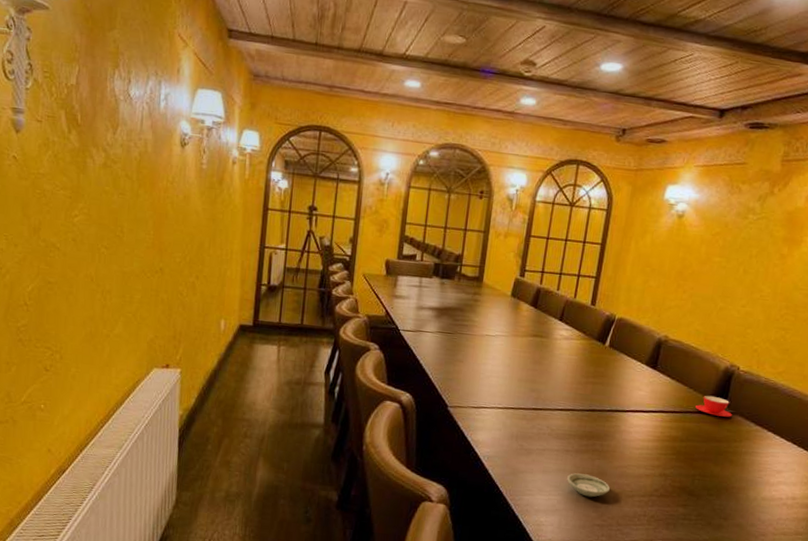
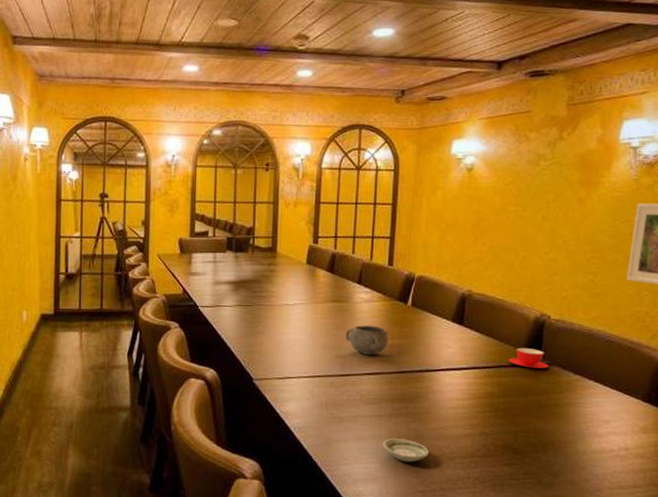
decorative bowl: none [542,361,584,392] -> present [346,325,388,355]

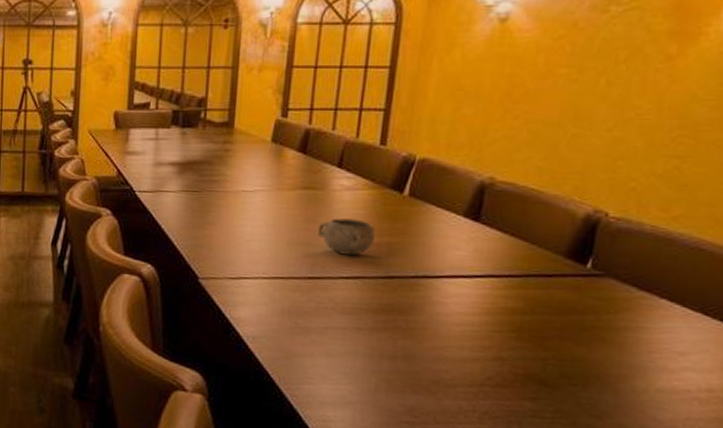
saucer: present [383,438,429,463] -> none [360,356,421,388]
teacup: present [509,347,549,369] -> none [542,252,601,281]

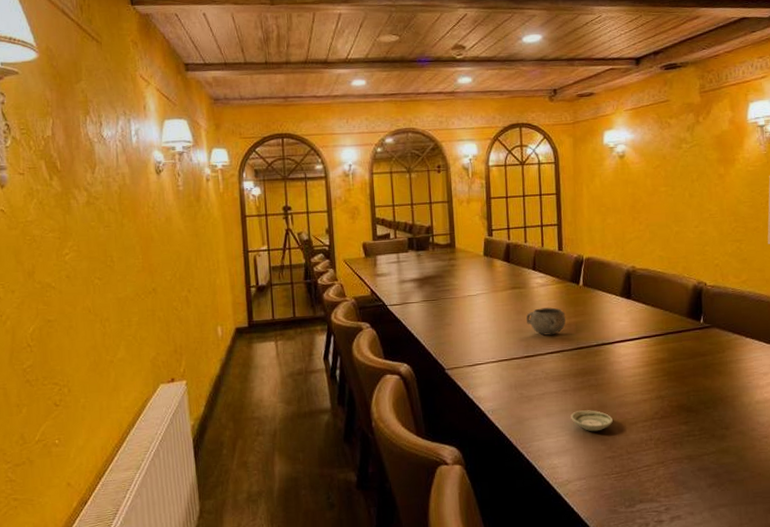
saucer: none [360,356,421,388] -> present [570,410,613,432]

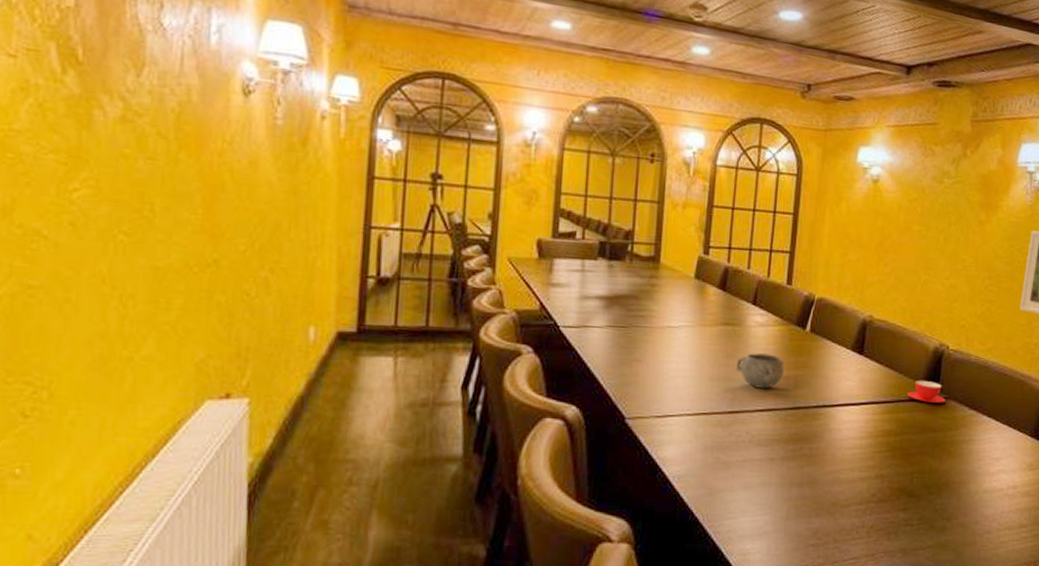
saucer: present [570,410,613,432] -> none [773,485,823,513]
teacup: none [675,313,710,332] -> present [907,380,946,403]

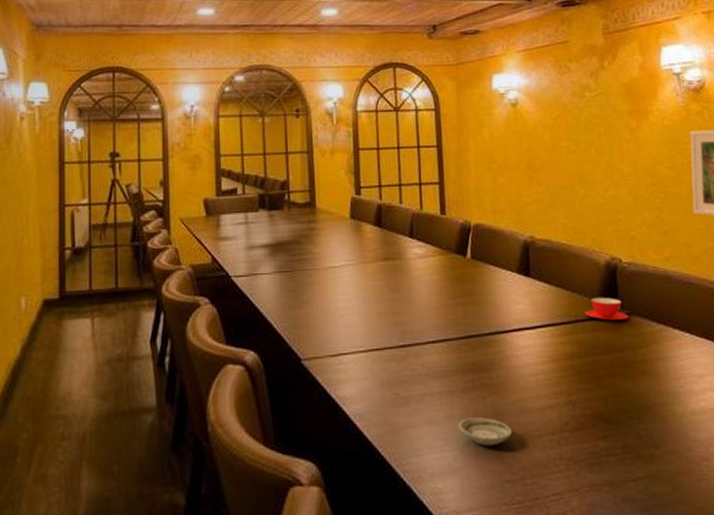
decorative bowl: present [736,353,784,388] -> none [402,284,451,320]
saucer: none [773,485,823,513] -> present [458,417,512,446]

